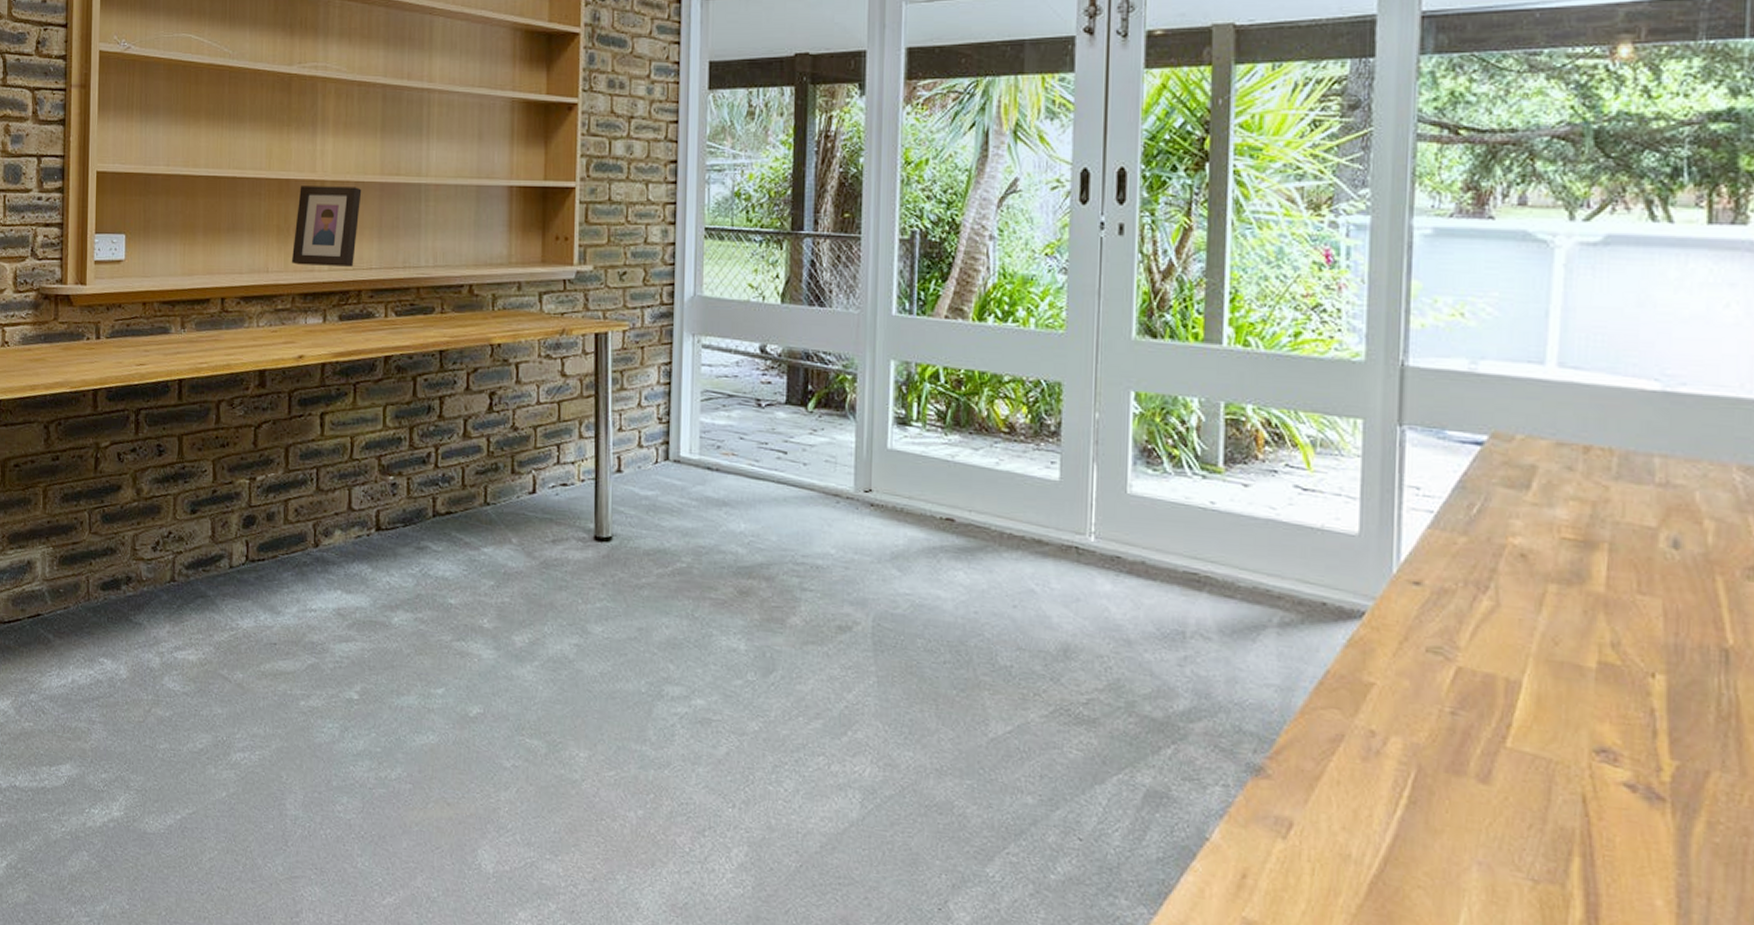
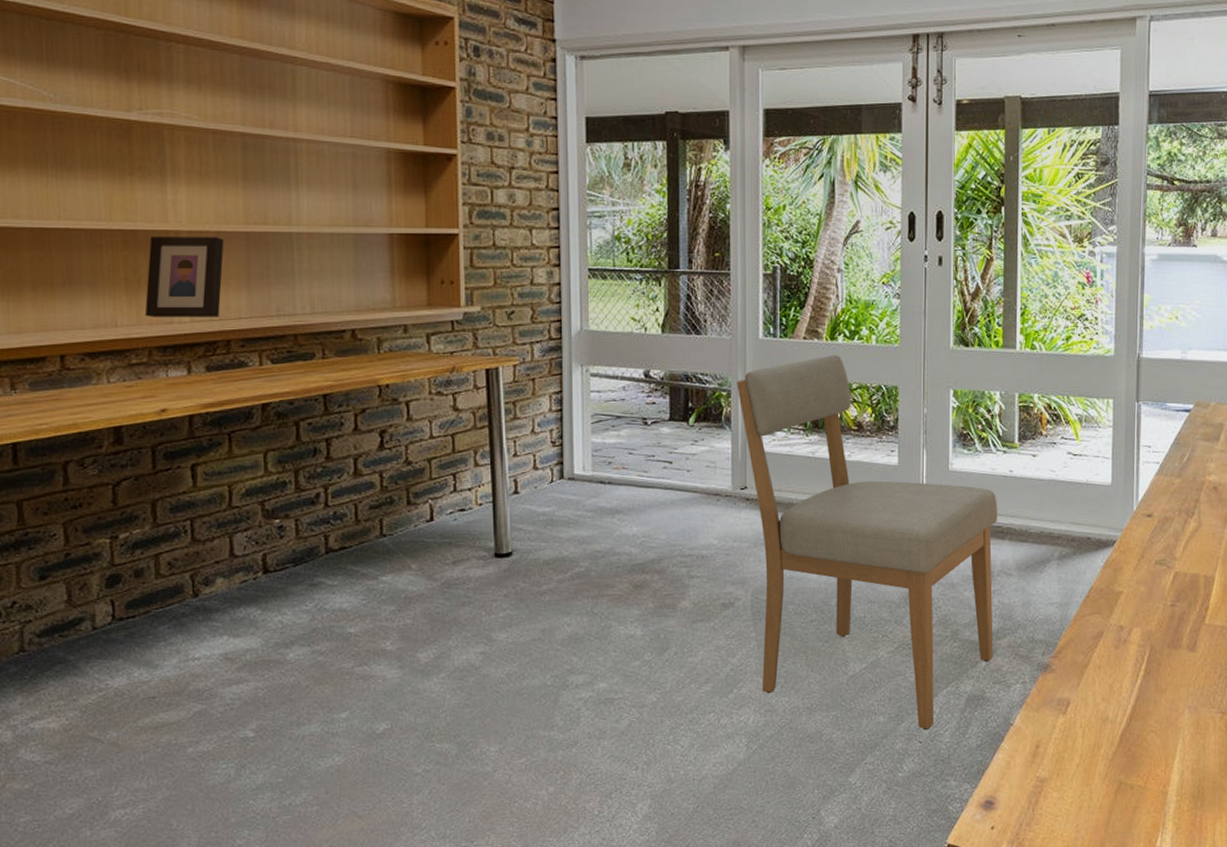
chair: none [864,338,1192,826] -> present [736,354,997,731]

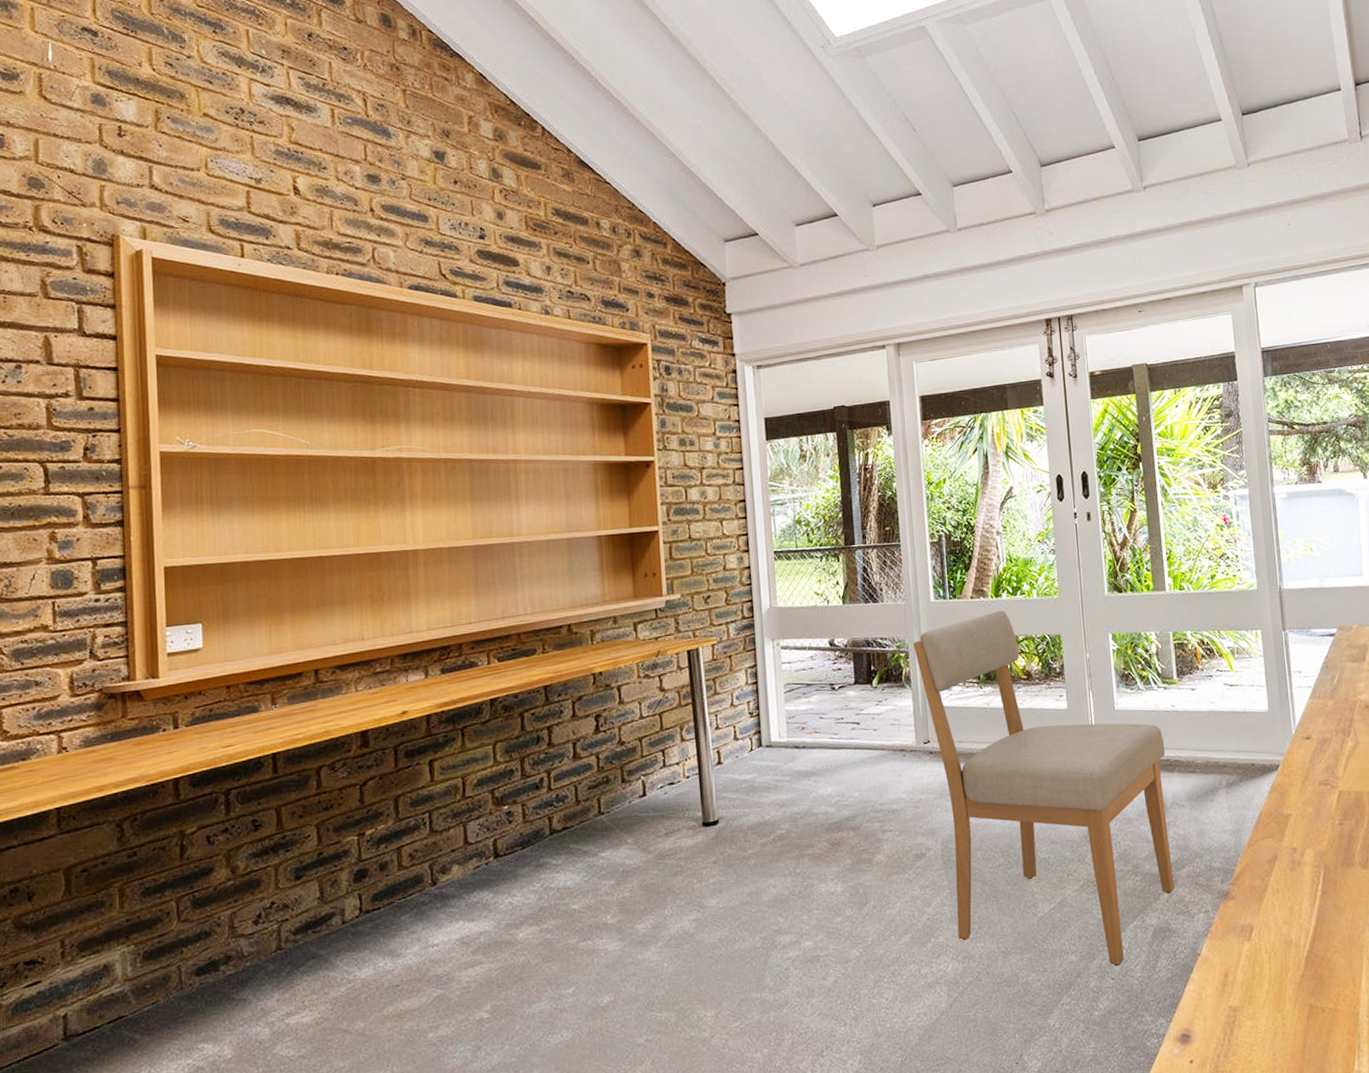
picture frame: present [144,236,224,317] -> none [387,552,456,629]

